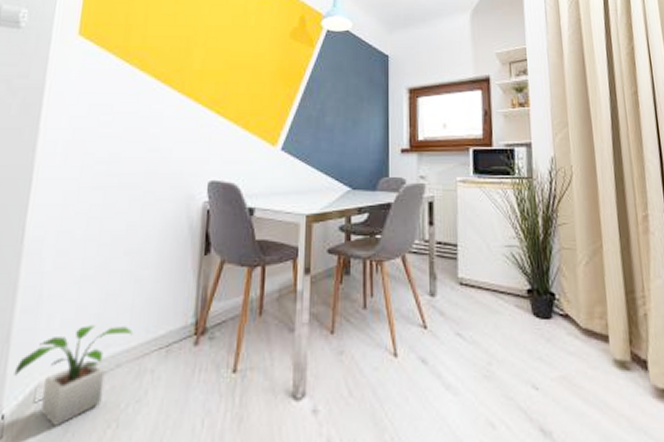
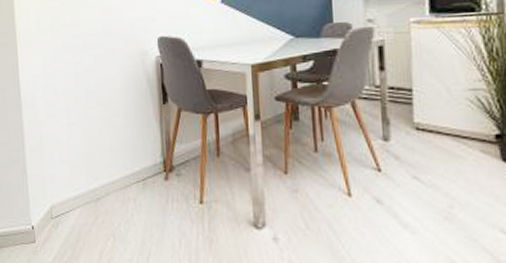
potted plant: present [14,325,134,428] -> none [34,162,115,238]

